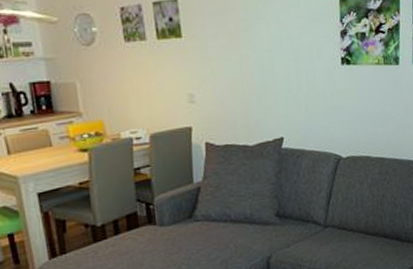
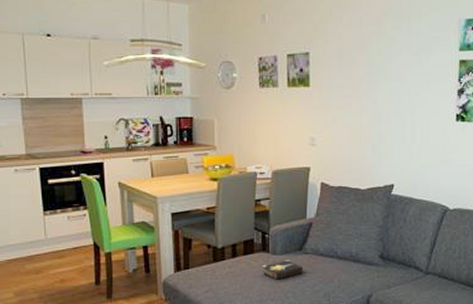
hardback book: none [150,230,195,254] -> present [262,260,303,280]

